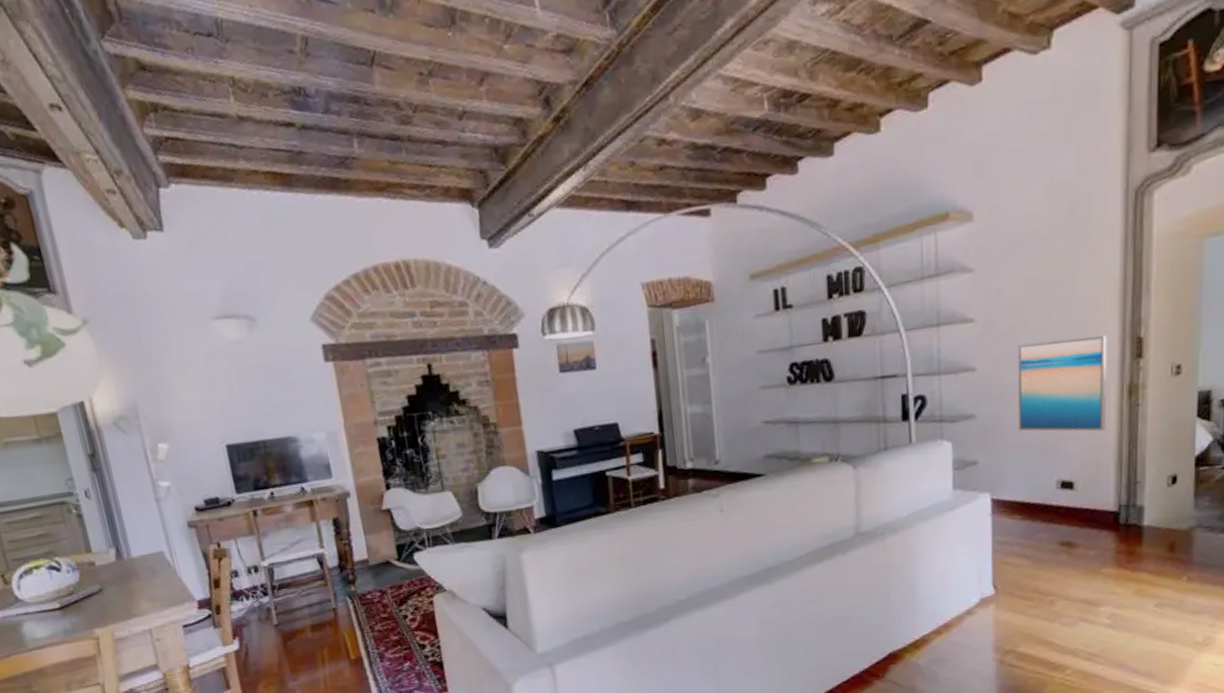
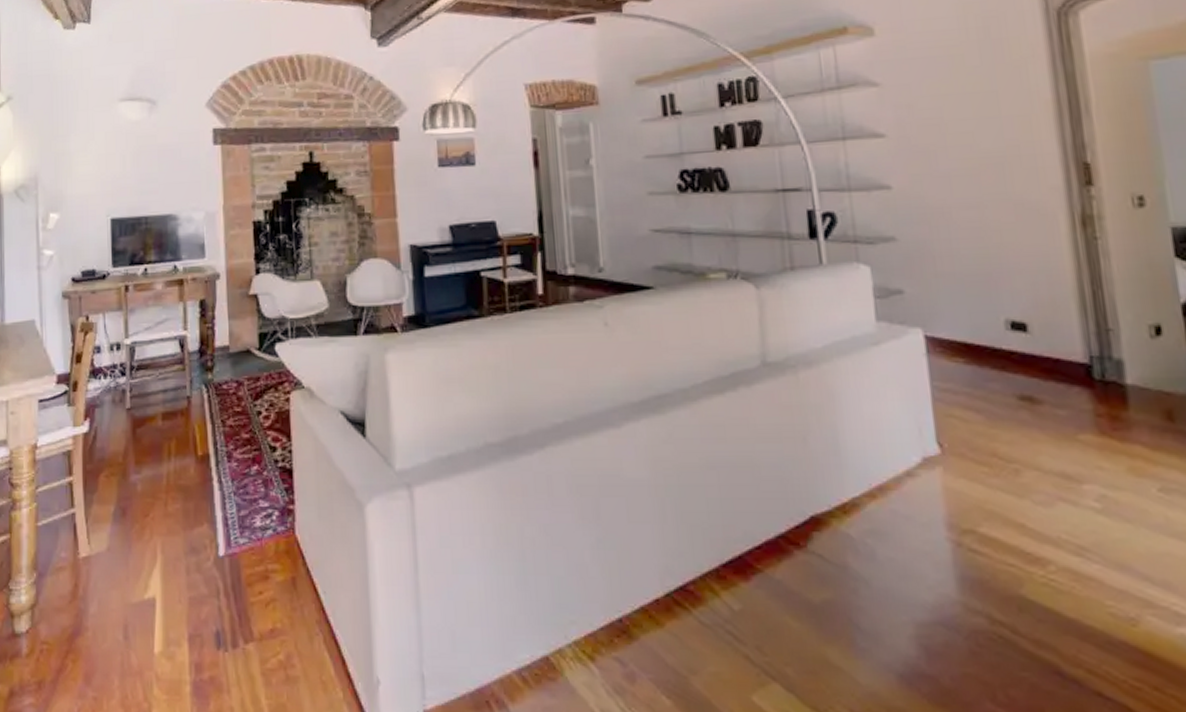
wall art: present [1018,335,1108,432] -> none [939,158,1059,266]

